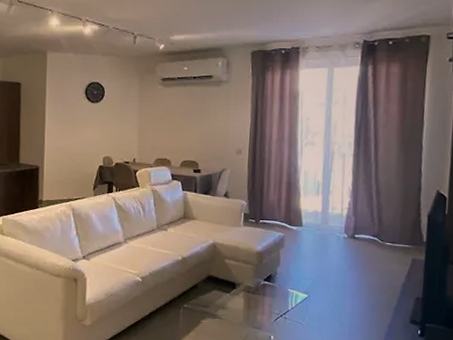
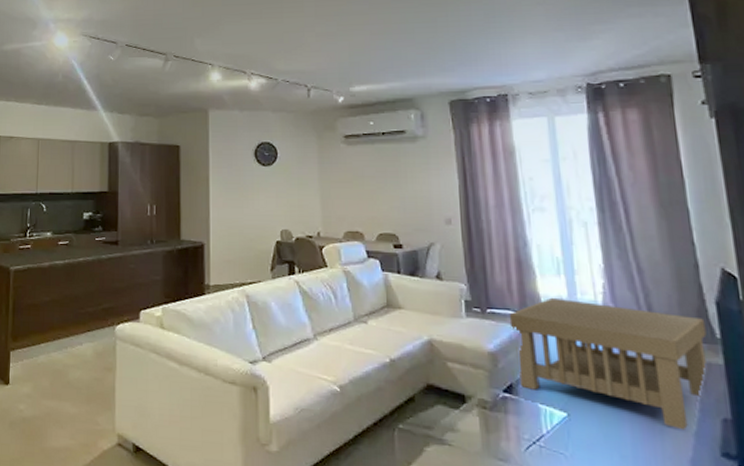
coffee table: none [275,211,418,306] -> present [509,297,707,431]

